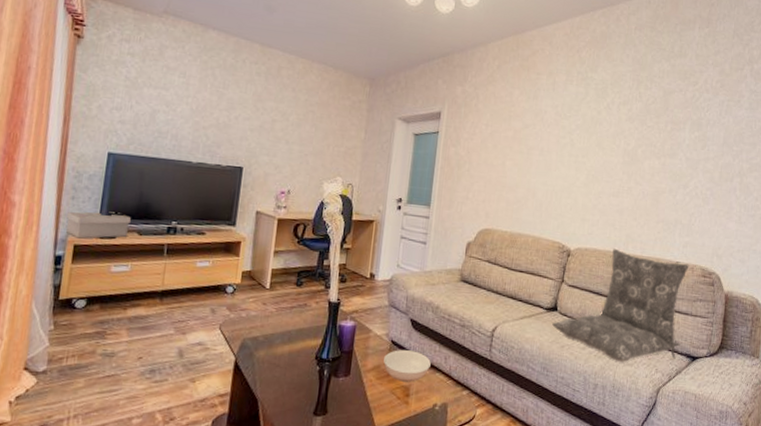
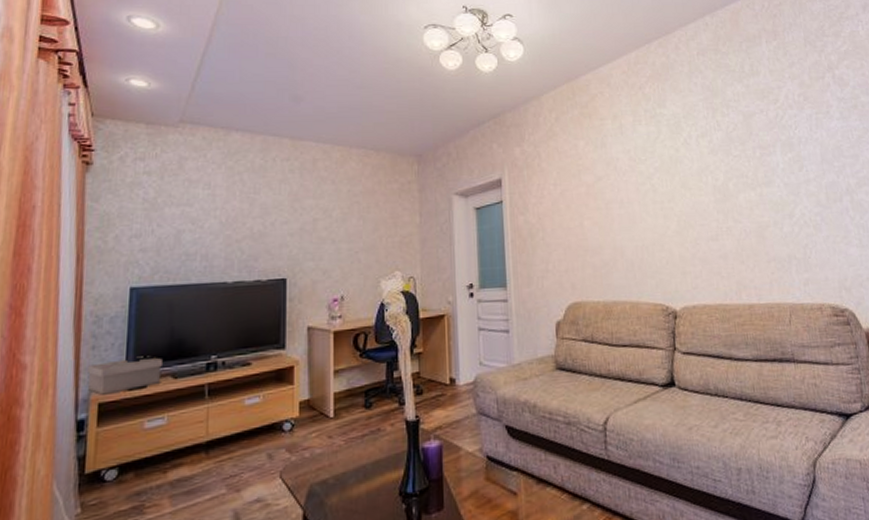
bowl: present [383,350,431,382] -> none [481,464,538,506]
pillow: present [552,248,689,362] -> none [673,300,828,436]

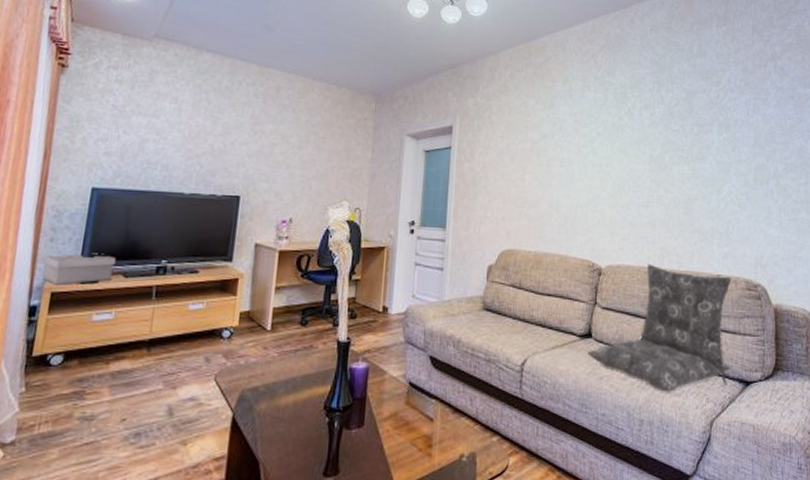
pillow: none [673,300,828,436] -> present [588,264,732,392]

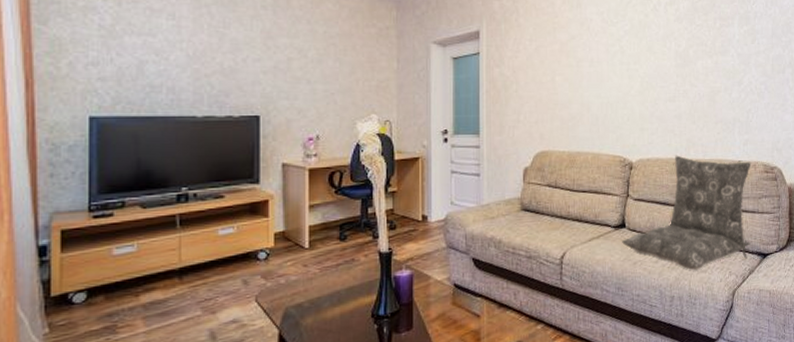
decorative box: present [43,253,116,285] -> none [47,185,129,222]

